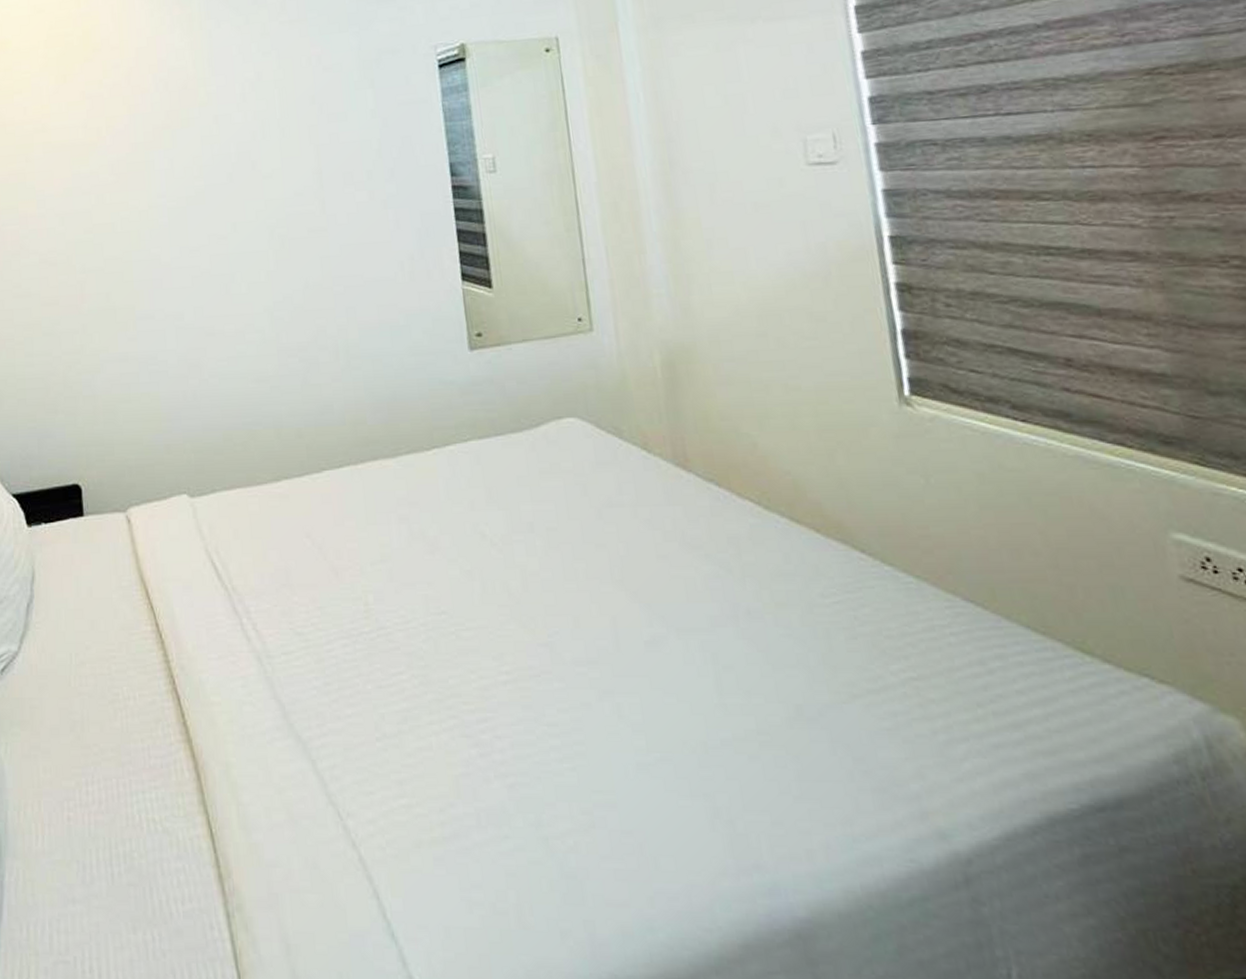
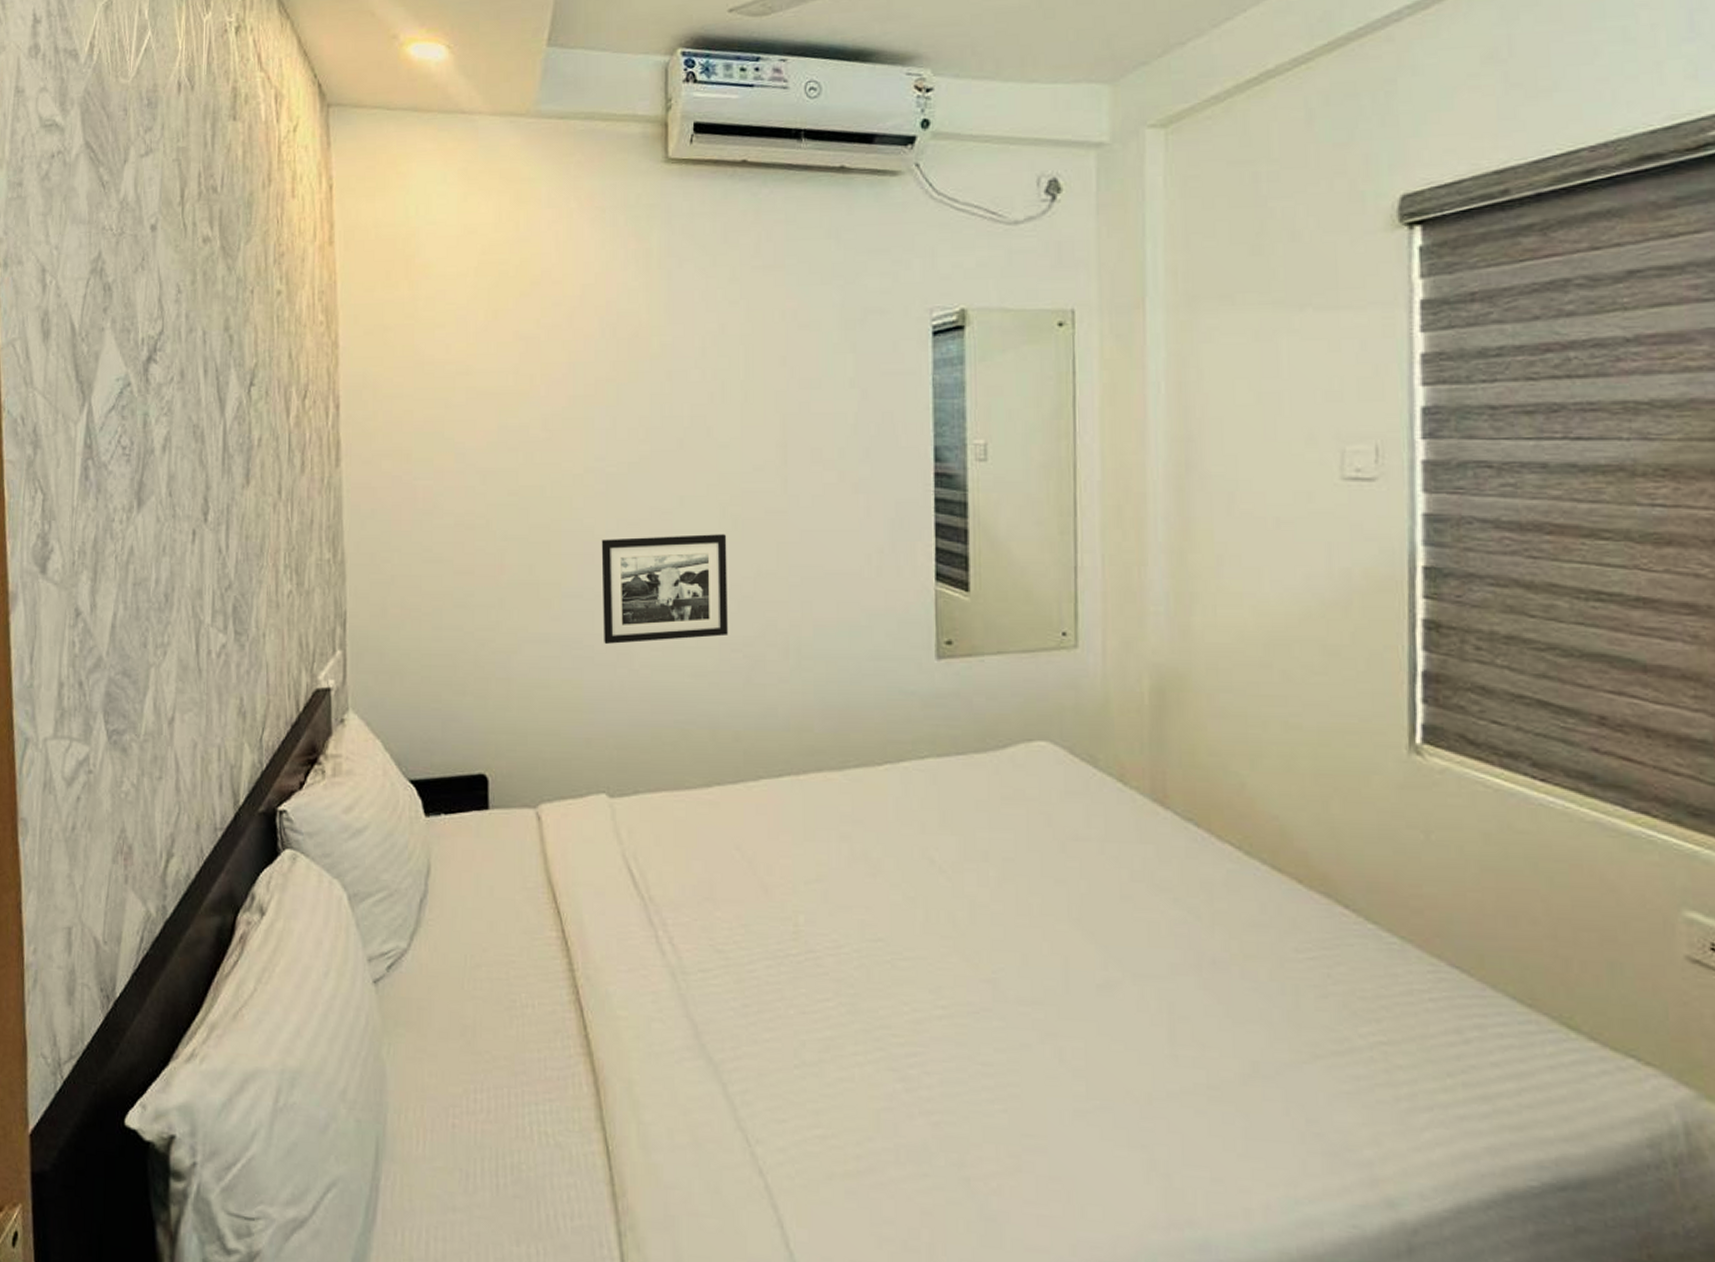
picture frame: none [167,253,284,358] -> present [601,534,728,644]

